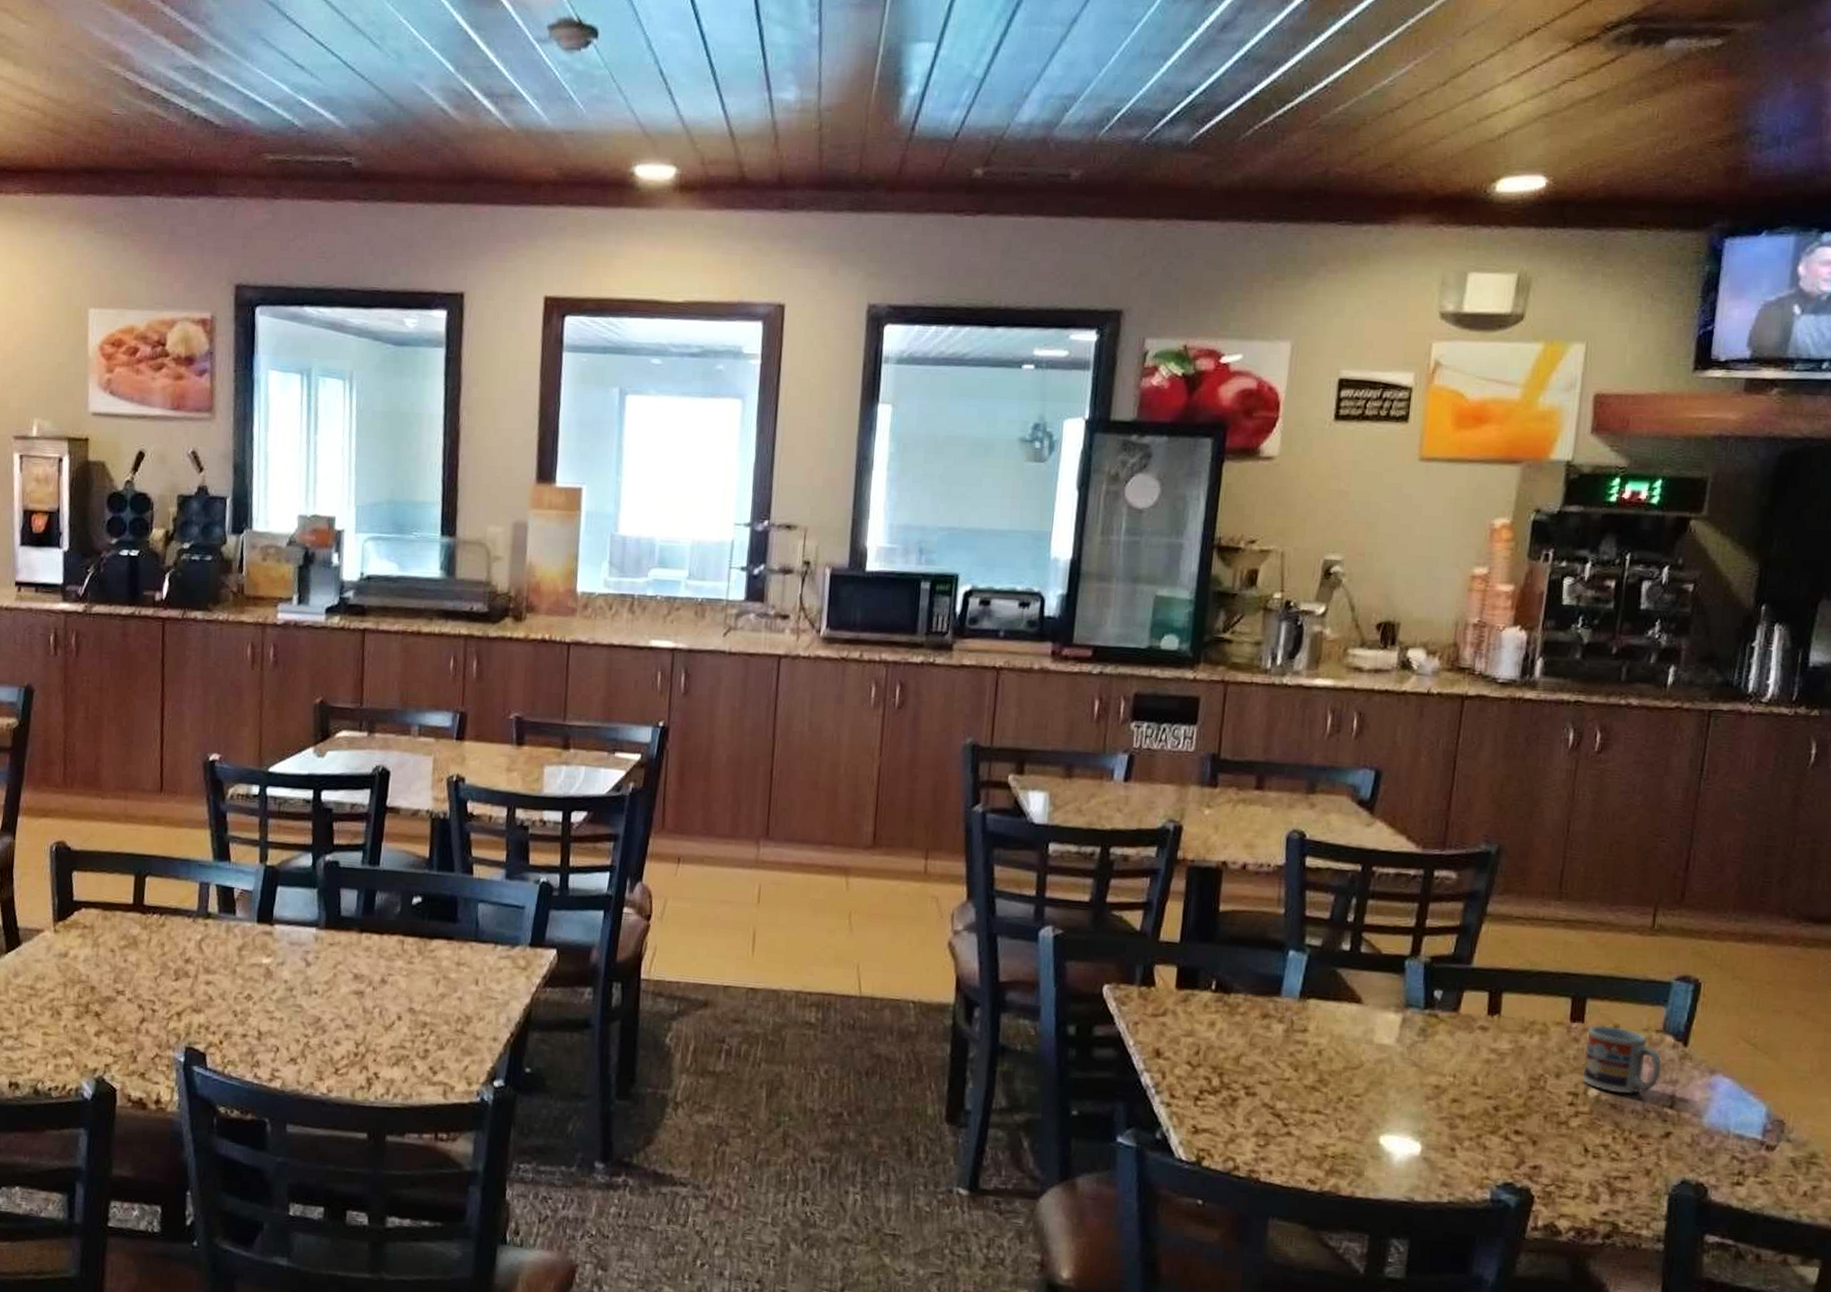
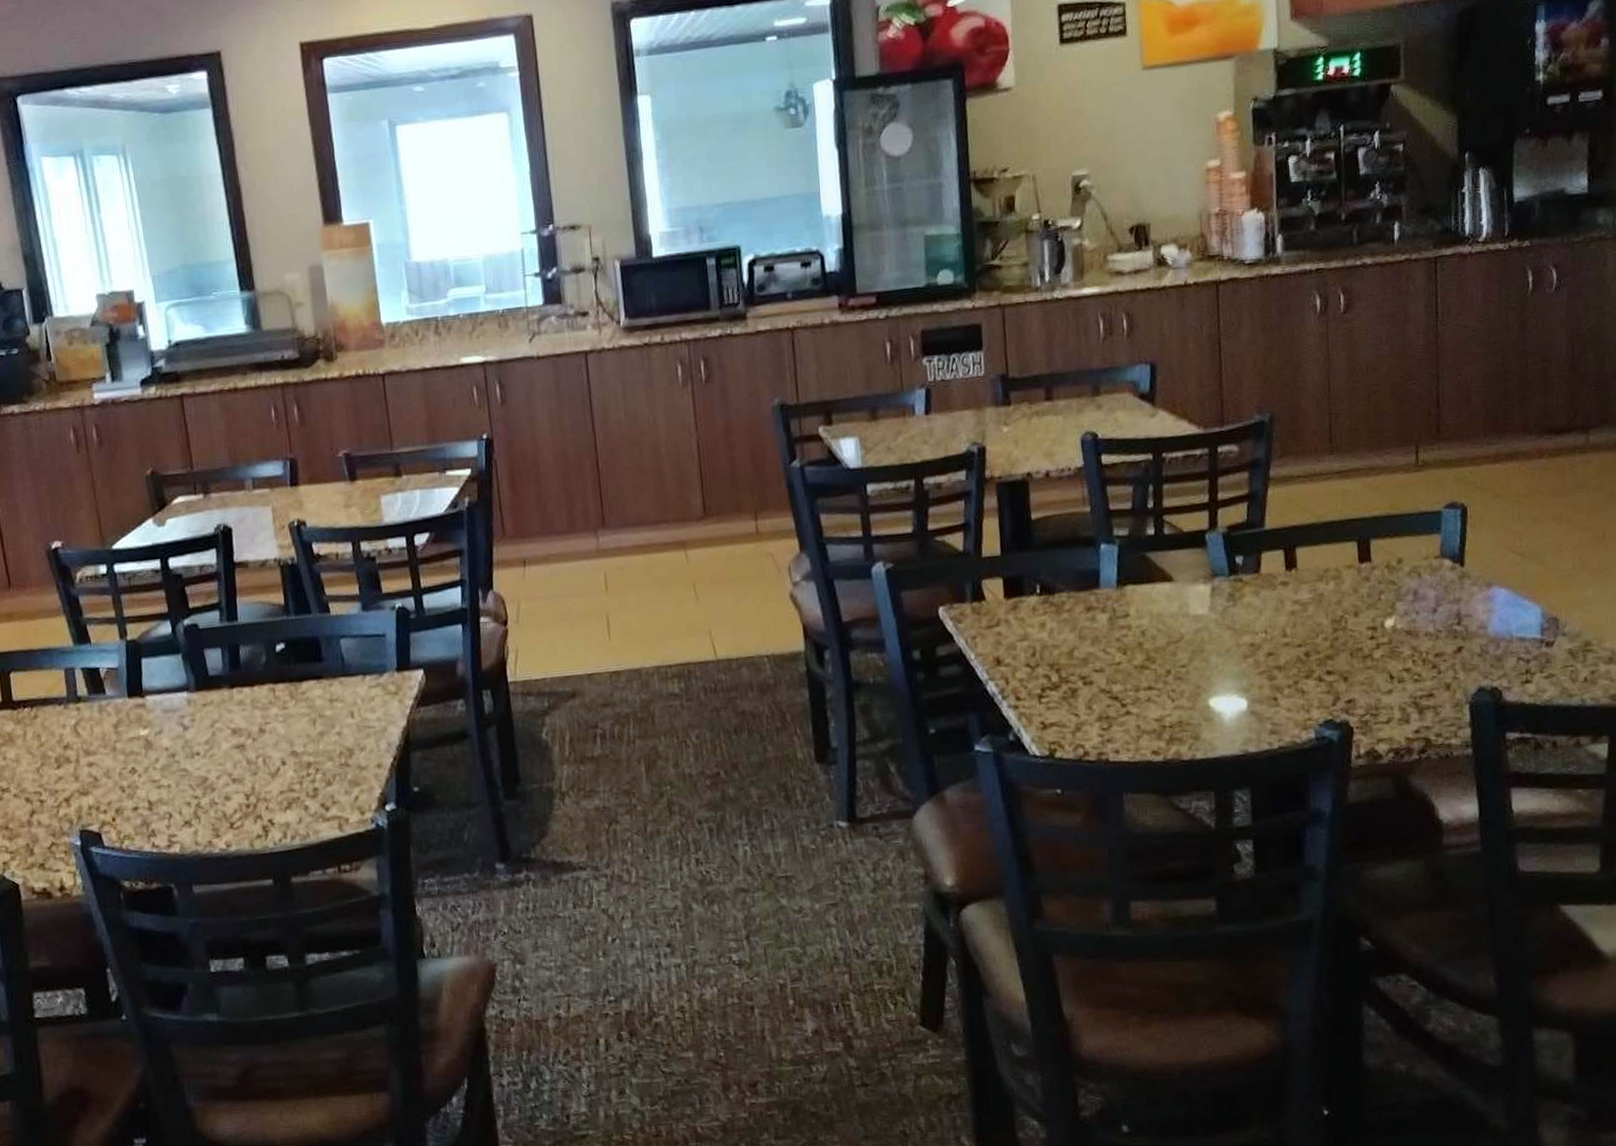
cup: present [1582,1025,1662,1094] -> none [1375,560,1445,620]

